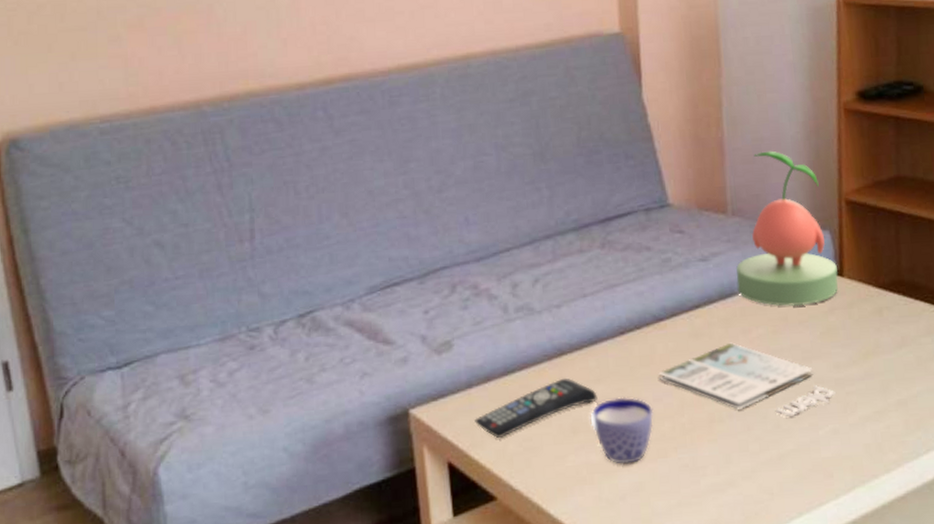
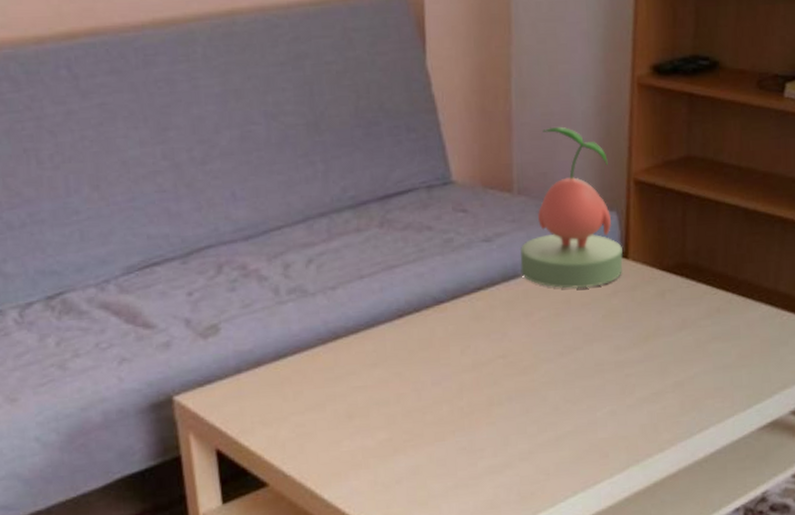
remote control: present [475,378,598,438] -> none [244,362,374,424]
cup: present [590,397,654,465] -> none [366,381,432,449]
magazine: present [658,342,836,416] -> none [437,325,615,399]

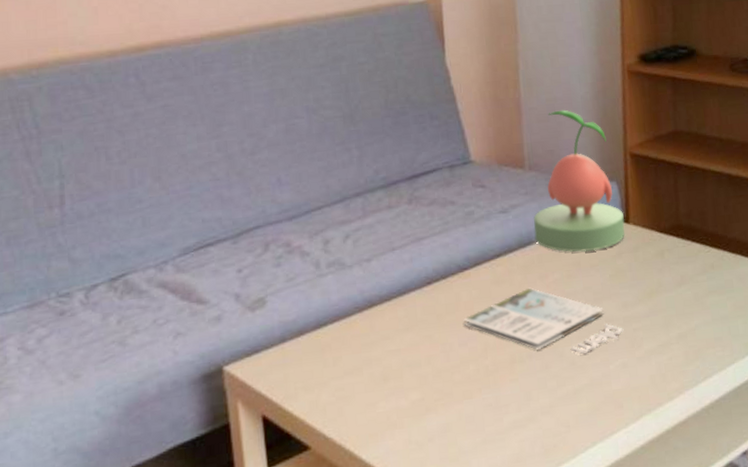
magazine: none [437,325,615,399] -> present [463,287,624,354]

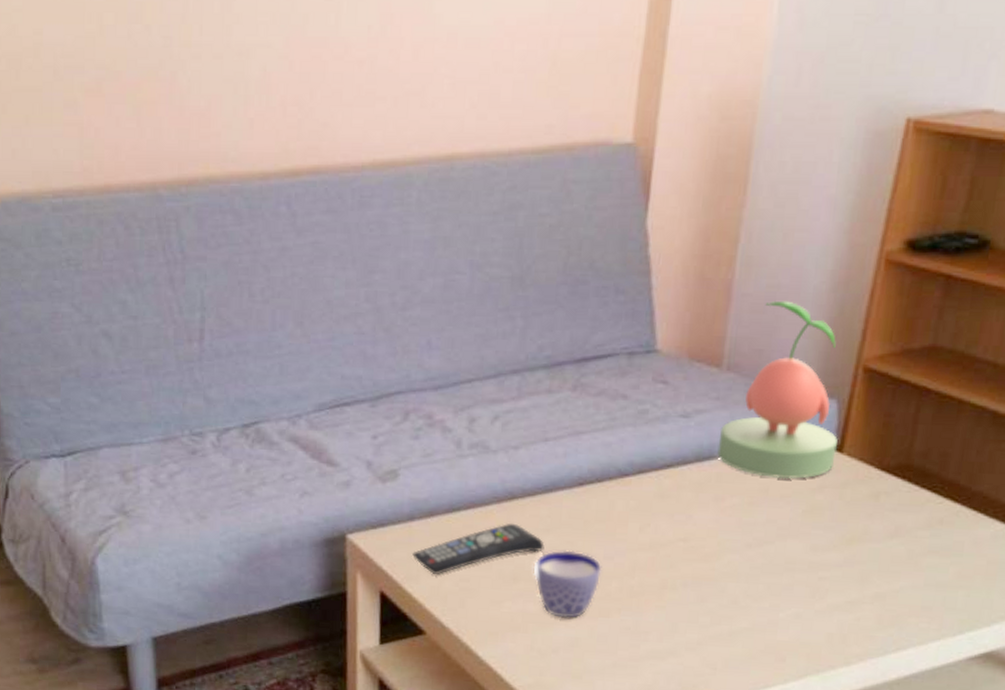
remote control: none [288,328,407,389] -> present [412,523,545,574]
cup: none [400,343,460,408] -> present [533,550,602,619]
magazine: present [463,287,624,354] -> none [613,508,807,594]

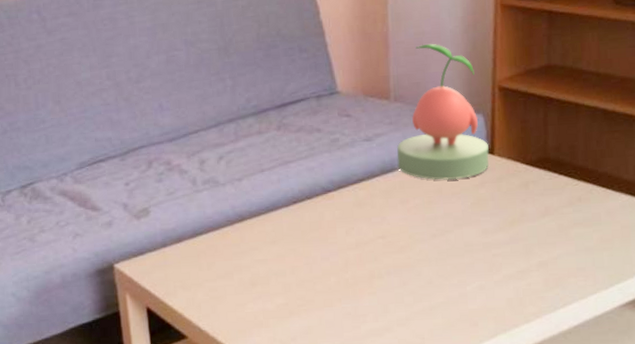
remote control: present [412,523,545,574] -> none [169,239,273,288]
cup: present [533,550,602,619] -> none [266,256,322,312]

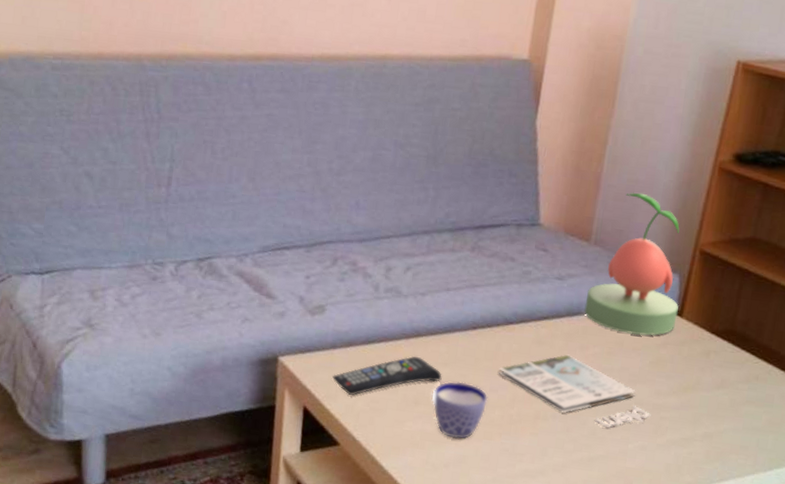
remote control: none [169,239,273,288] -> present [332,356,442,395]
cup: none [266,256,322,312] -> present [431,381,488,439]
magazine: none [326,211,483,274] -> present [498,354,651,428]

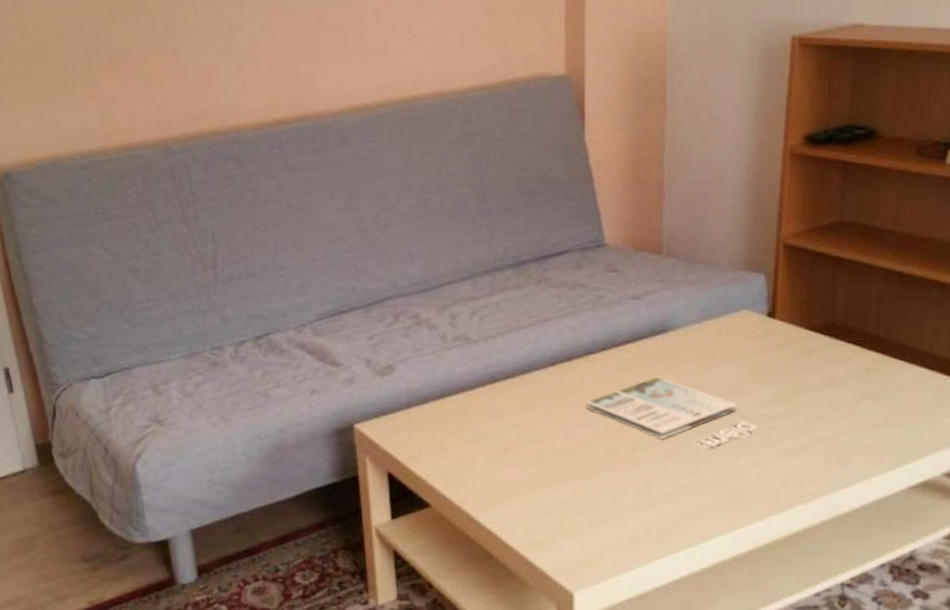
remote control: present [332,356,442,395] -> none [413,402,527,453]
cup: present [431,381,488,439] -> none [519,422,580,482]
plant: present [584,192,680,336] -> none [667,194,770,345]

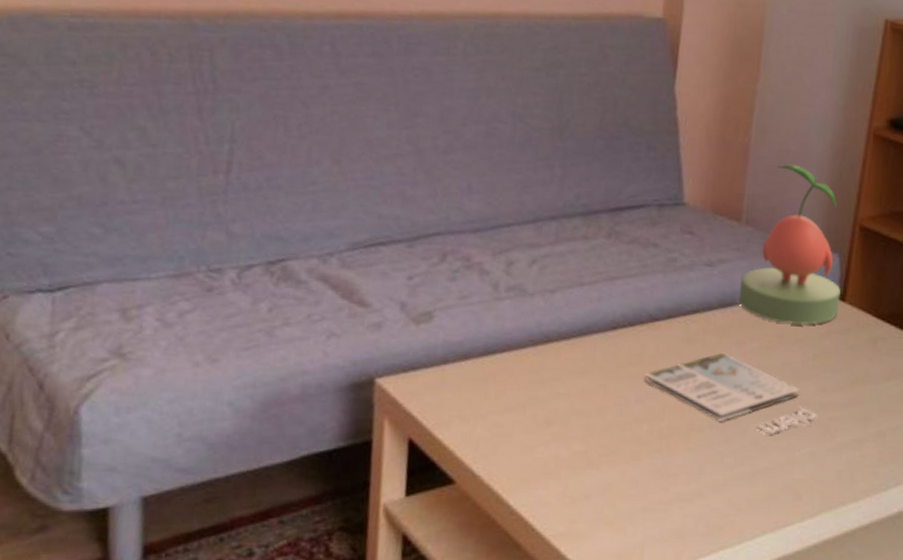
plant: none [667,194,770,345] -> present [738,164,841,326]

